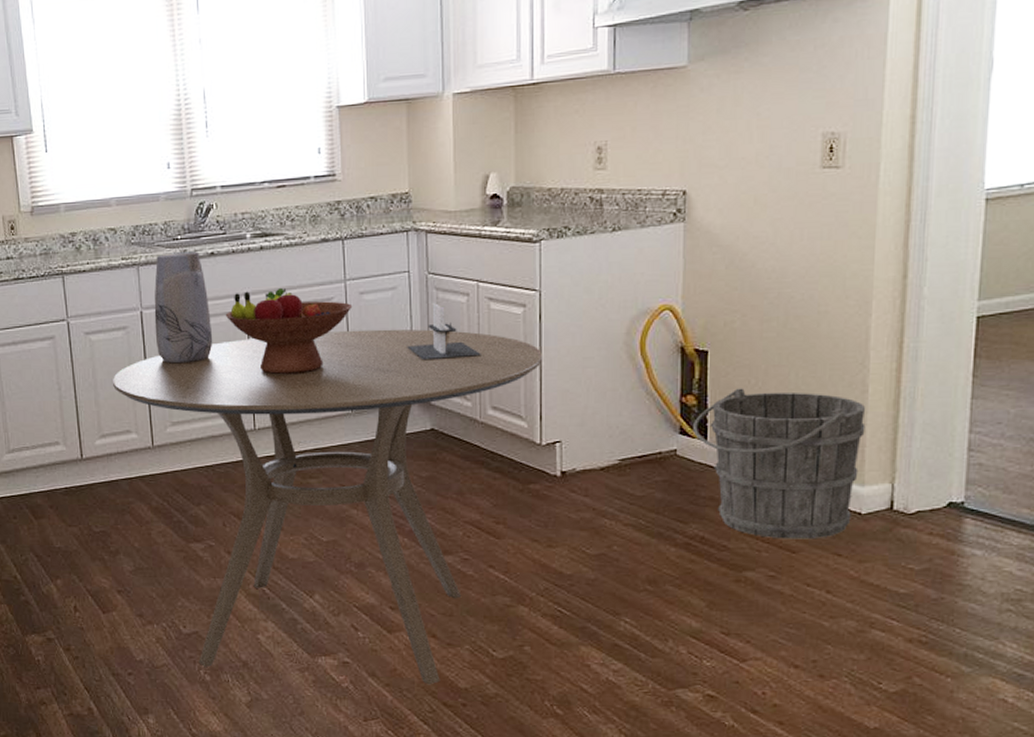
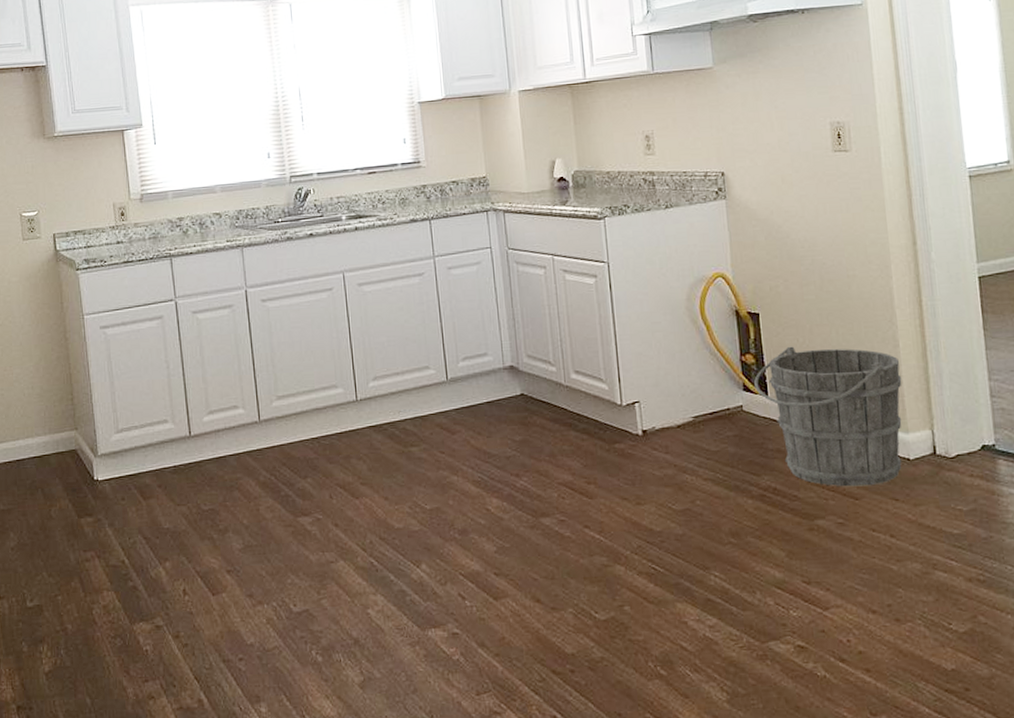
dining table: present [112,329,544,685] -> none [219,300,617,652]
vase: present [154,252,213,364] -> none [258,233,315,339]
fruit bowl: present [225,287,353,374] -> none [325,264,442,346]
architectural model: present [407,302,481,359] -> none [494,275,561,328]

